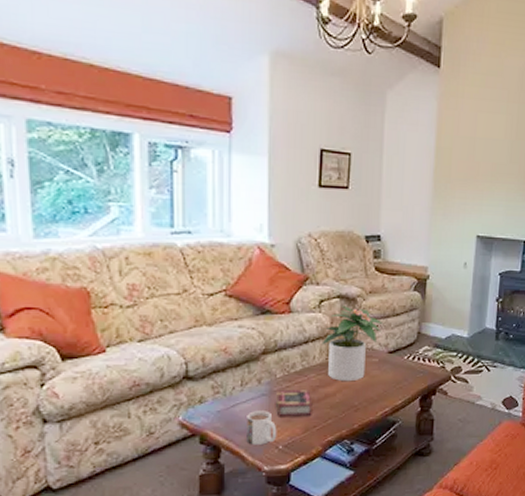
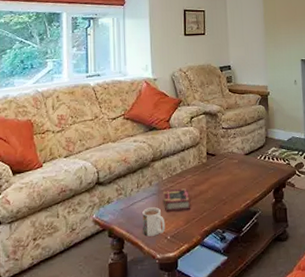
potted plant: present [322,305,383,382] -> none [194,119,239,180]

